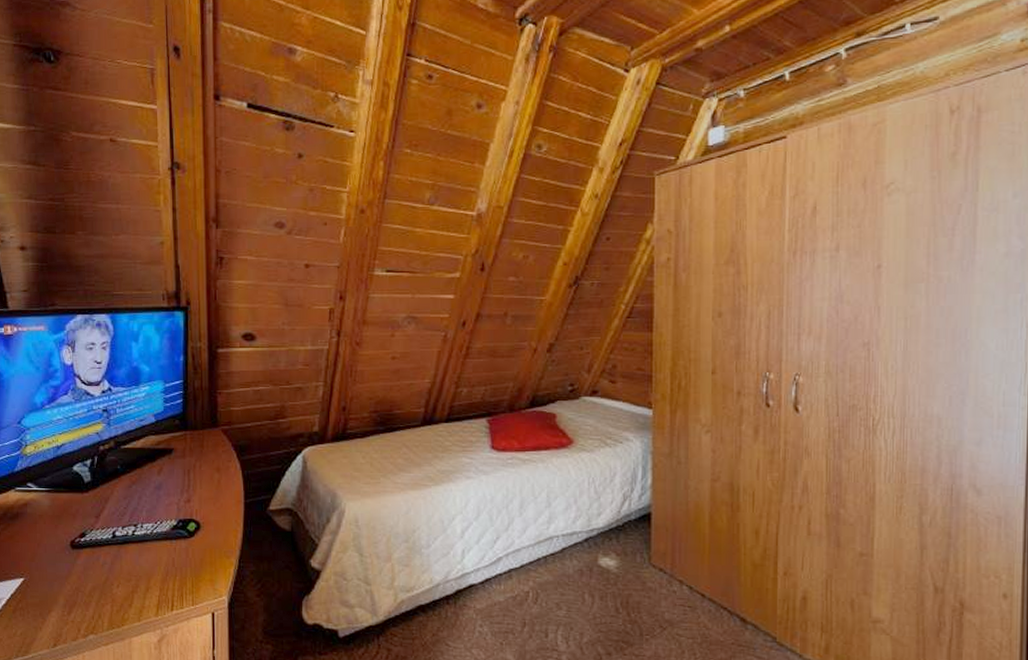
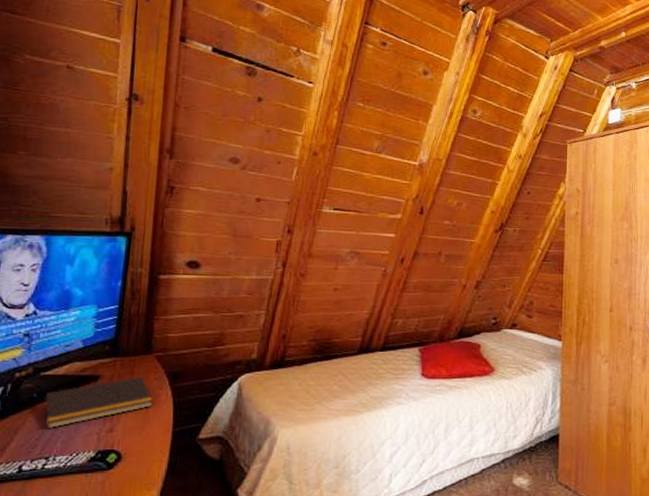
notepad: none [125,449,224,499] -> present [41,376,153,429]

